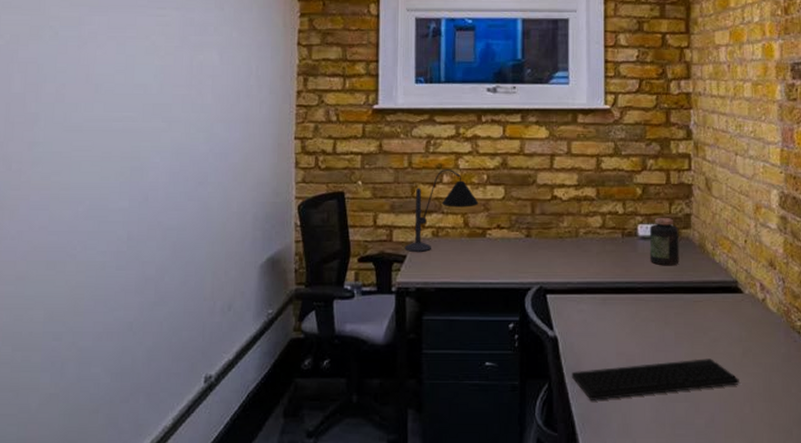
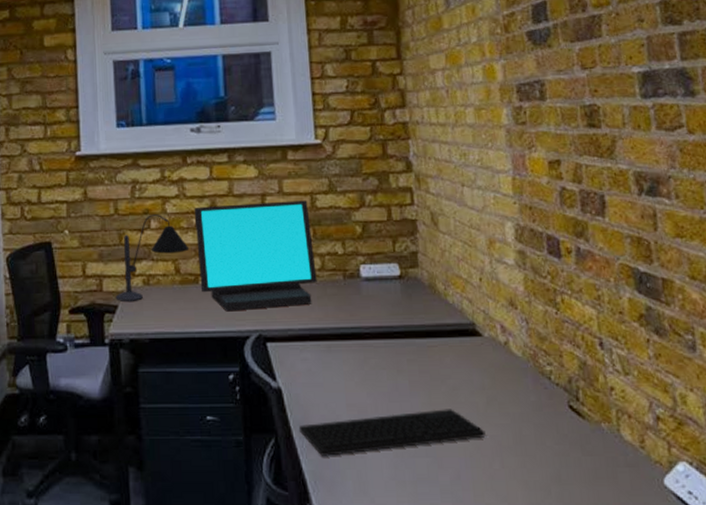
monitor: none [485,162,597,264] -> present [194,200,317,312]
jar: present [649,217,679,266] -> none [372,256,409,309]

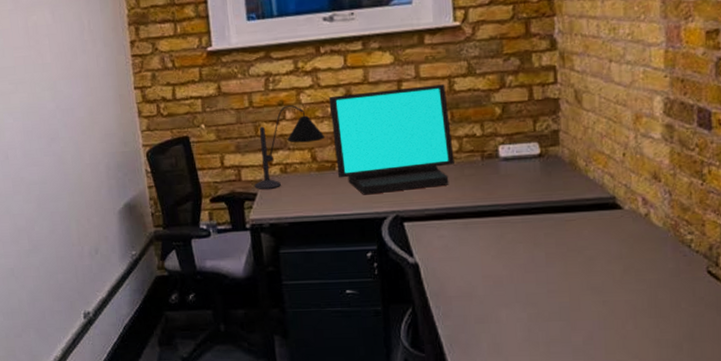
keyboard: present [298,409,486,456] -> none [435,277,621,322]

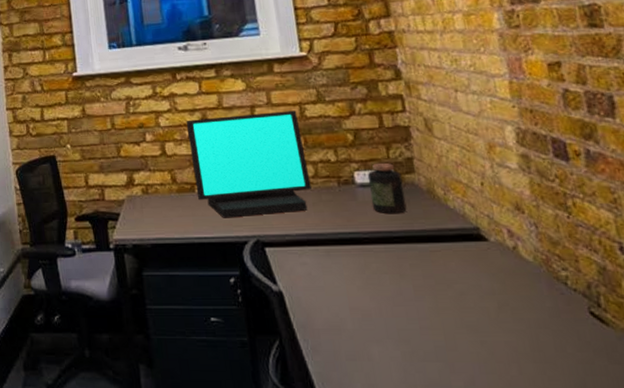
desk lamp: present [254,105,325,190] -> none [117,128,184,210]
jar: none [511,135,548,187] -> present [367,162,407,214]

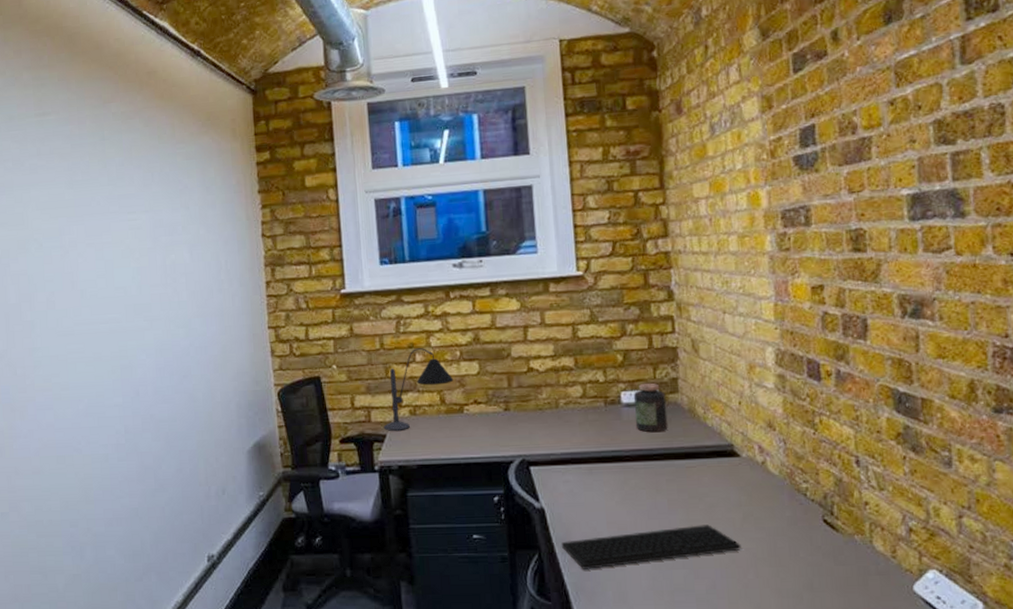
desk lamp: none [117,128,184,210] -> present [383,348,454,432]
monitor: present [186,110,312,218] -> none [457,331,579,439]
keyboard: none [302,314,500,358] -> present [561,524,741,569]

